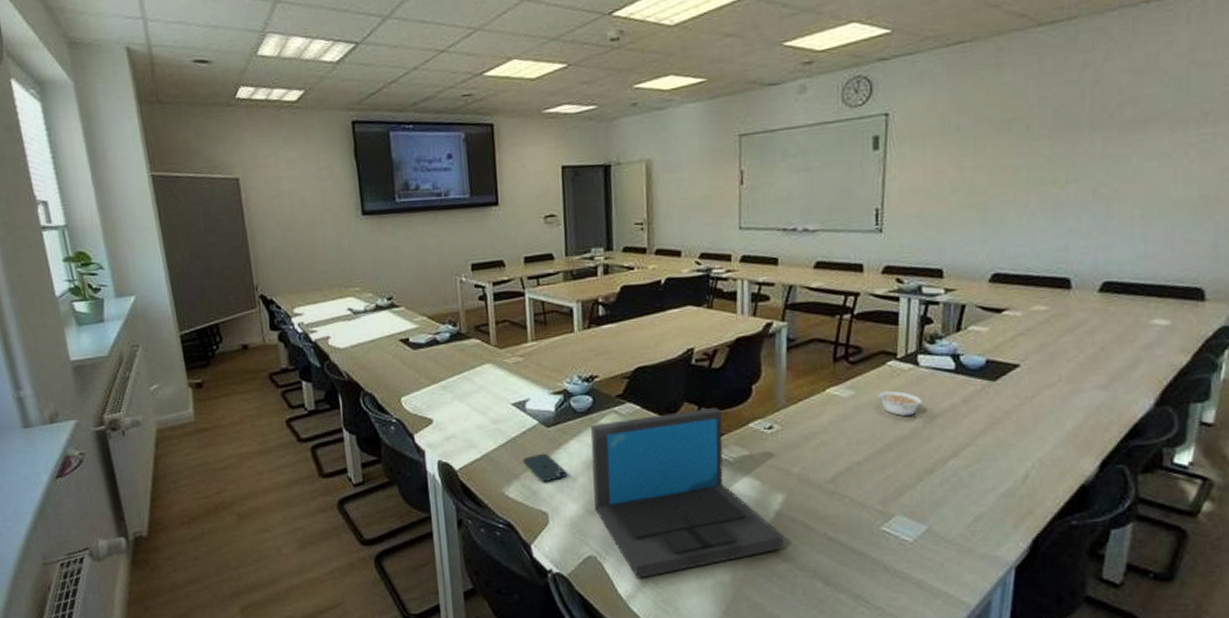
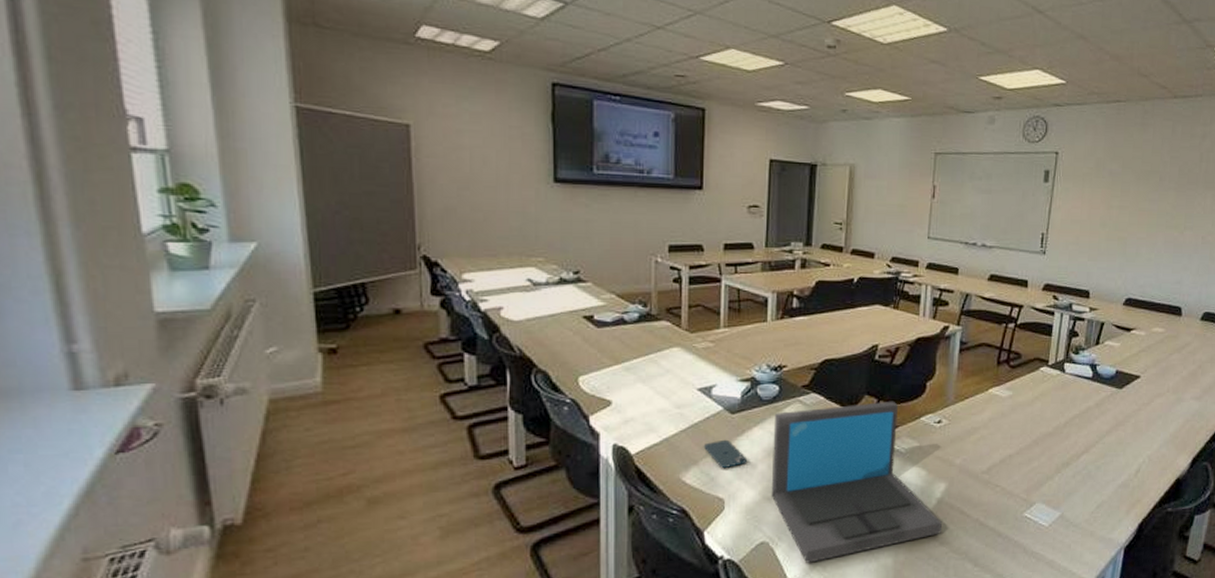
legume: present [878,390,922,417] -> none [1030,393,1065,416]

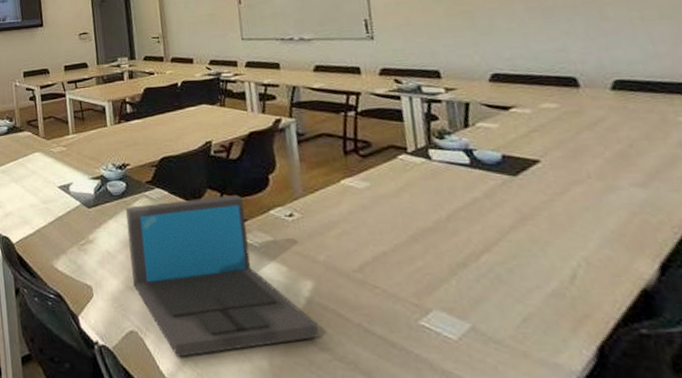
smartphone: present [703,439,746,468] -> none [68,231,107,257]

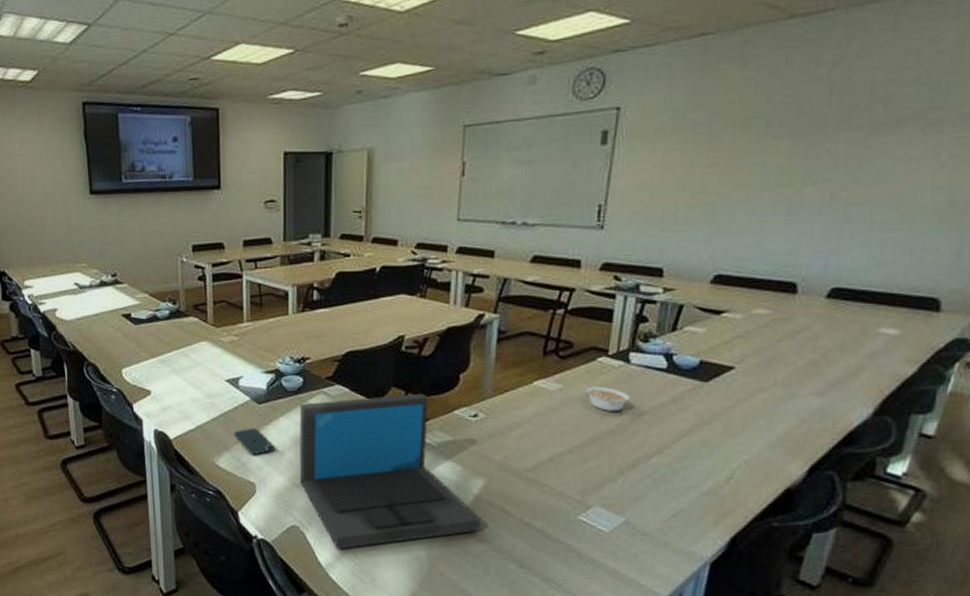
smartphone: none [68,231,107,257] -> present [233,428,275,454]
legume: none [393,183,442,209] -> present [585,386,630,412]

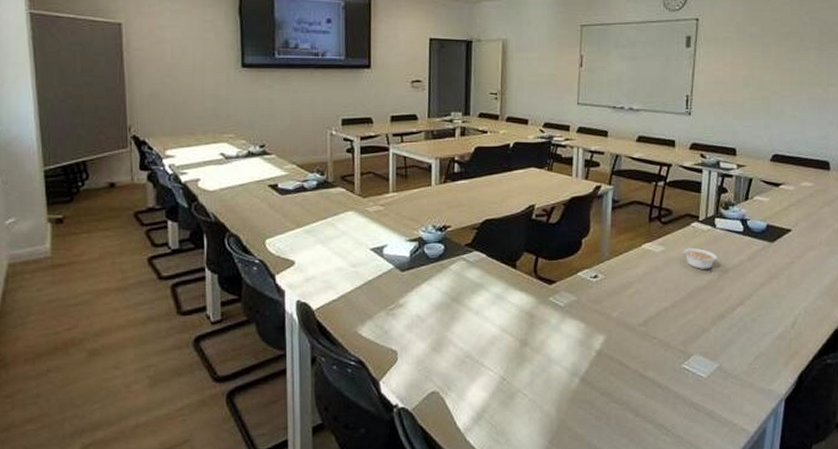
smartphone: present [233,428,275,454] -> none [377,295,416,322]
laptop: present [299,393,480,549] -> none [439,257,602,412]

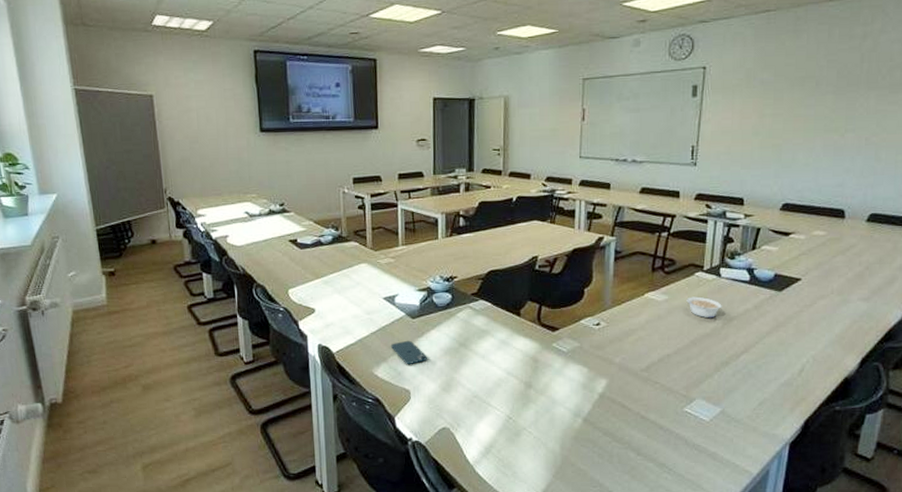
smartphone: none [377,295,416,322] -> present [390,340,427,364]

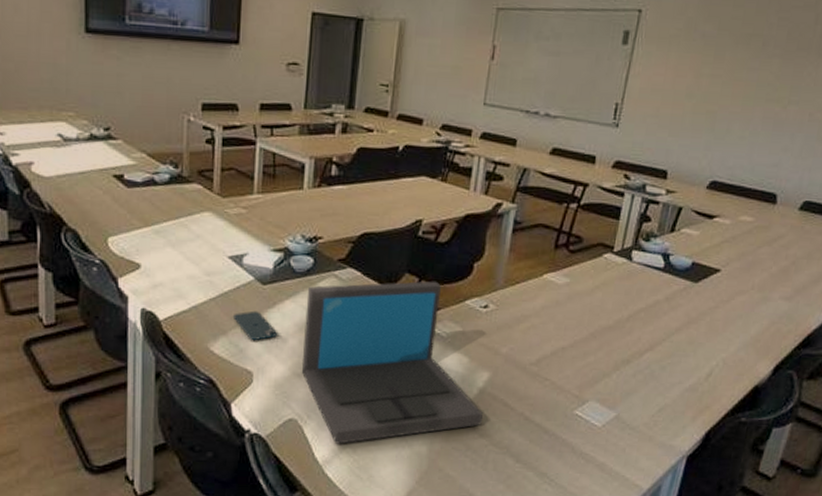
laptop: none [448,306,604,447] -> present [301,281,483,444]
legume: present [686,296,722,319] -> none [590,281,630,309]

